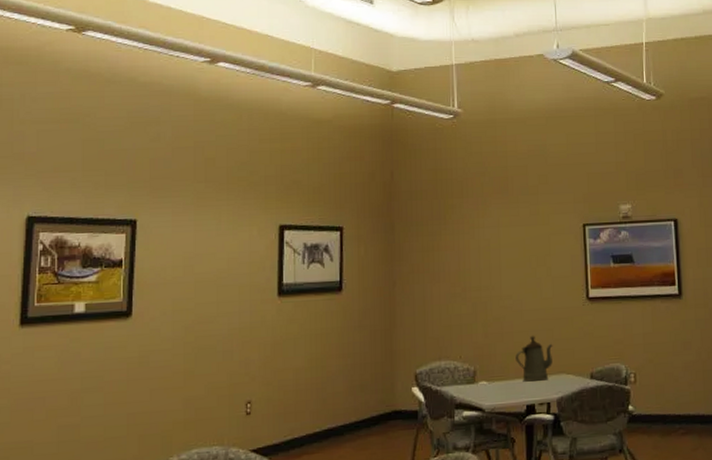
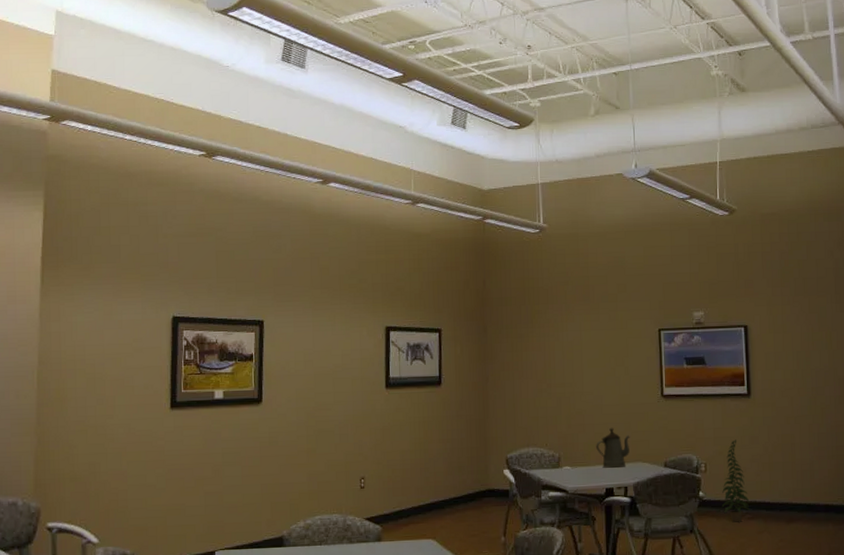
plant: none [653,345,685,439] -> present [721,439,751,522]

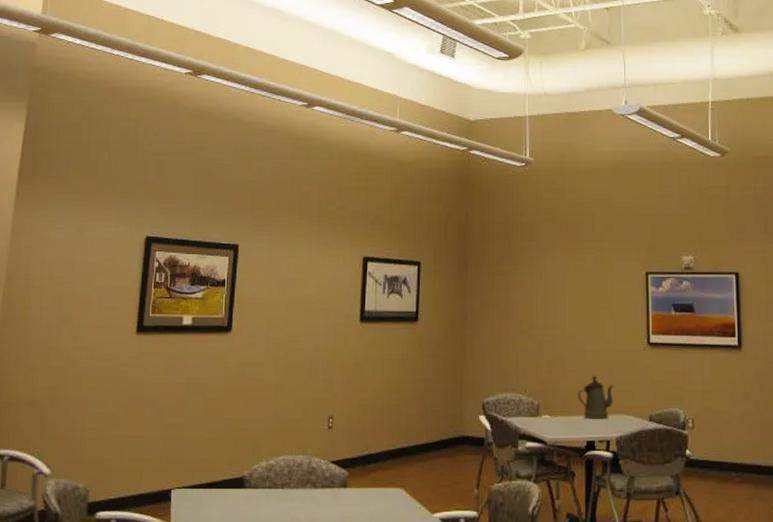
plant: present [721,439,751,522] -> none [709,395,741,486]

